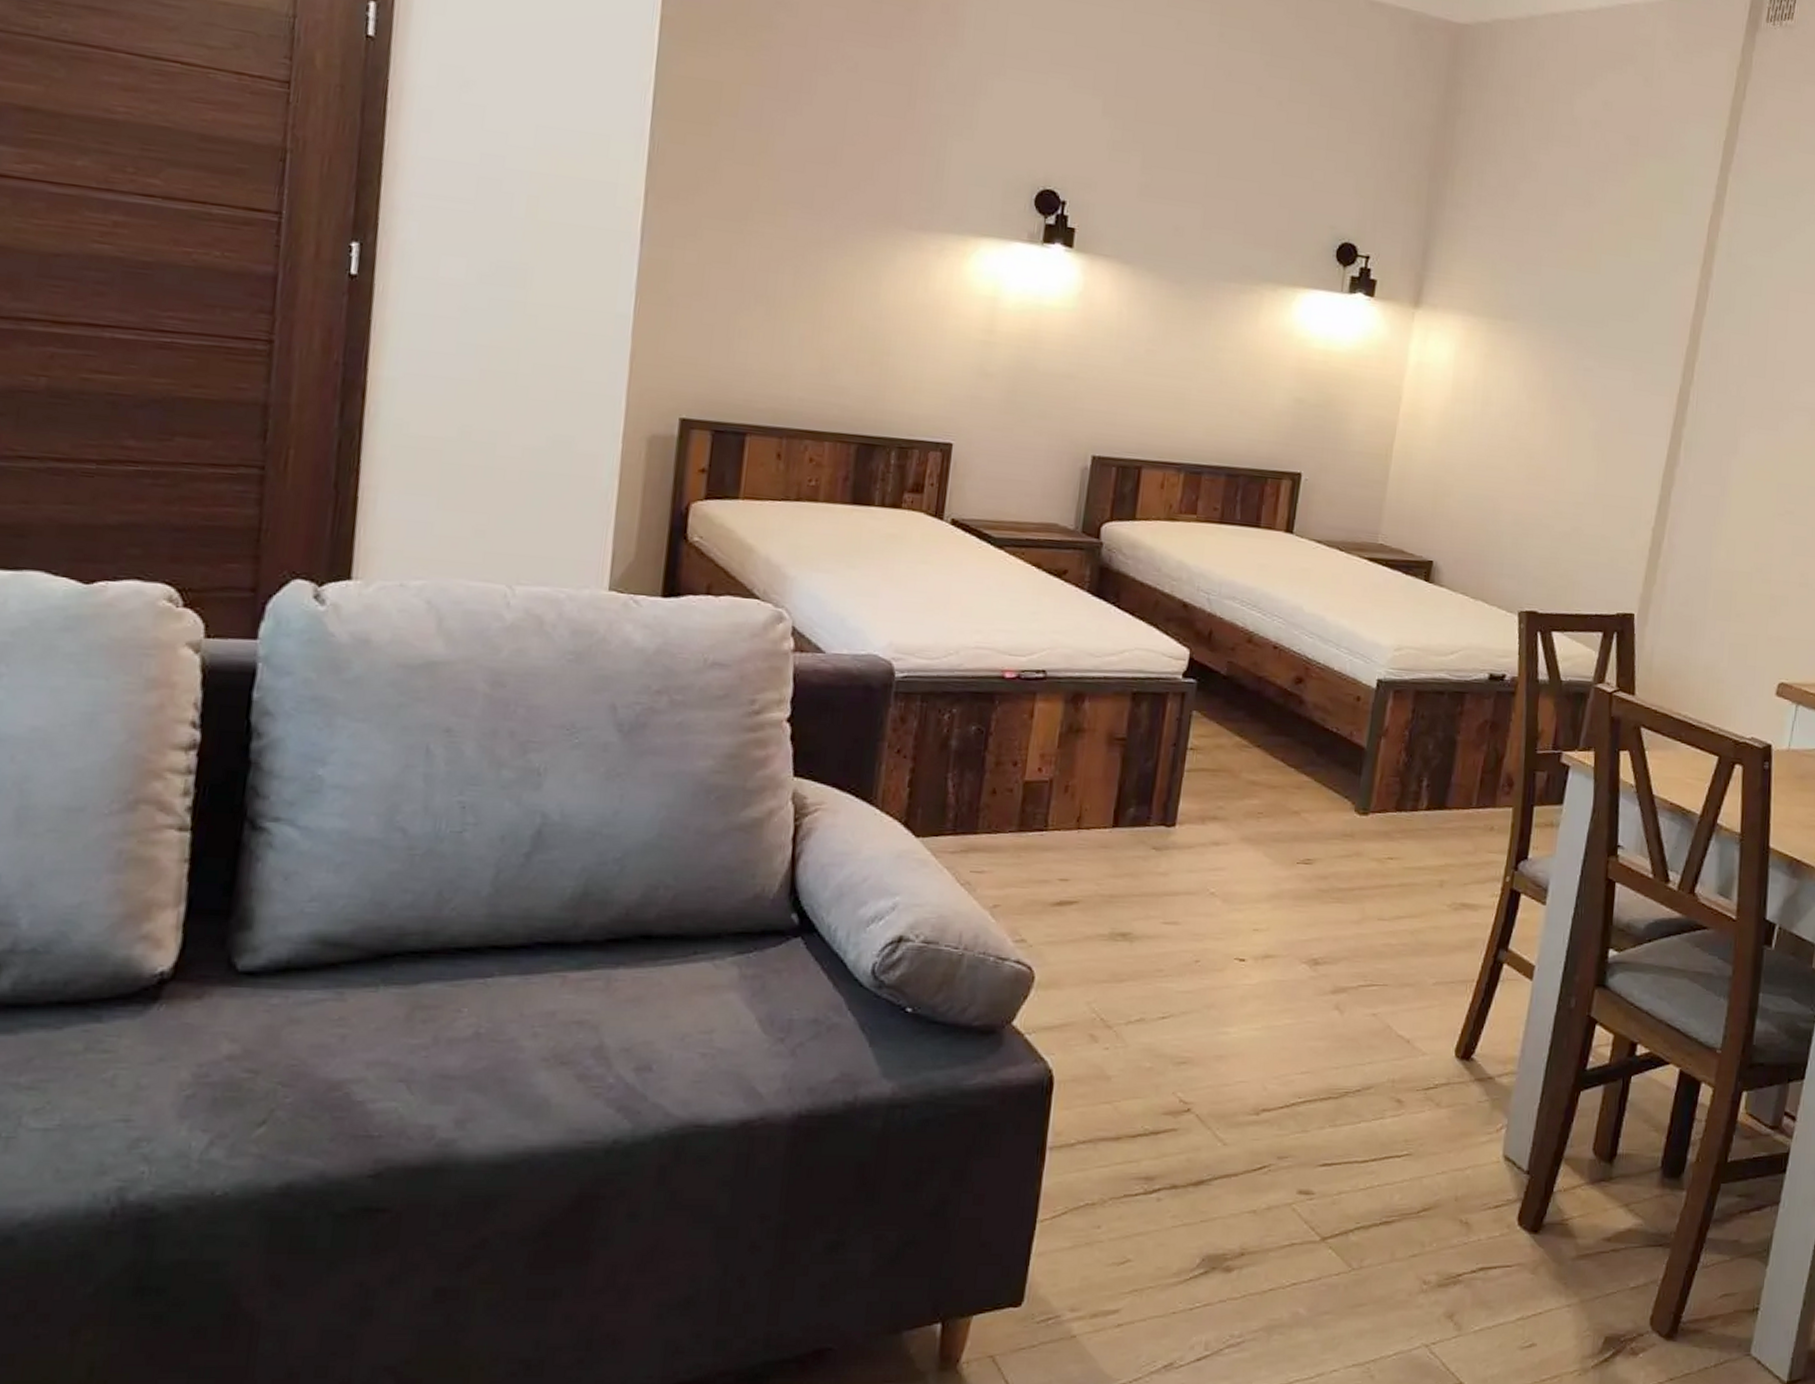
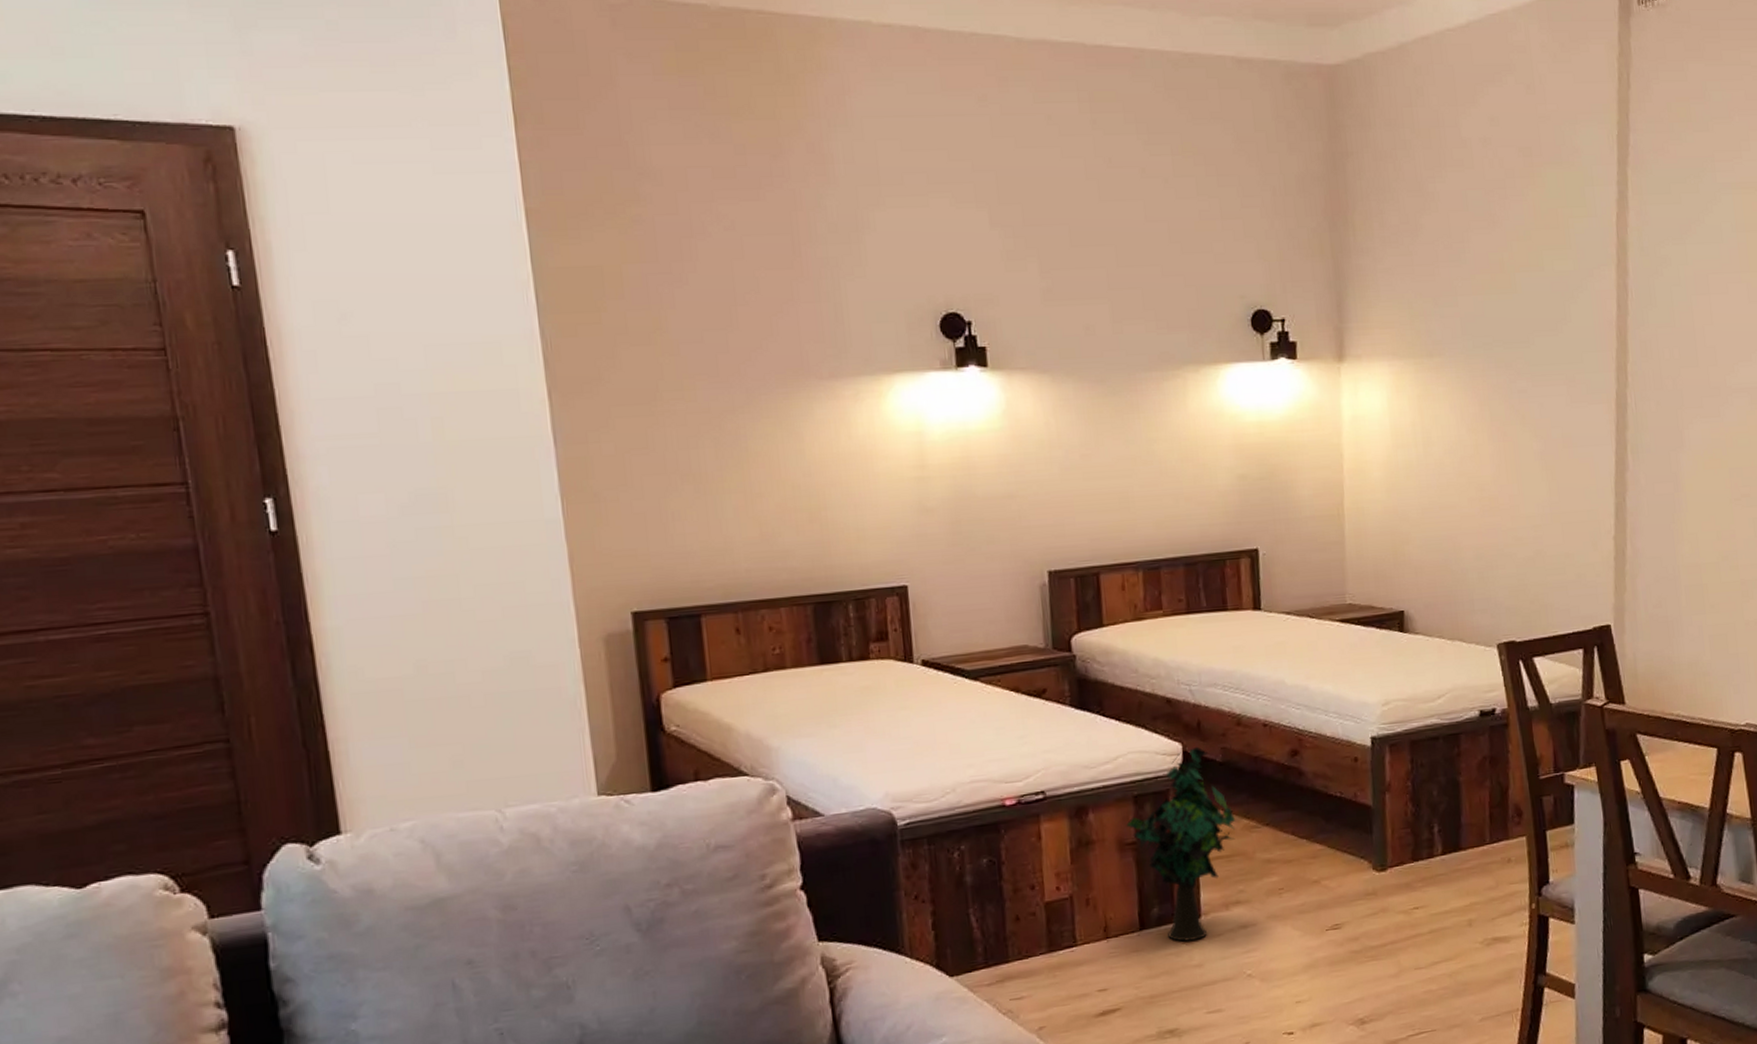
decorative plant: none [1119,655,1229,848] -> present [1126,746,1236,942]

